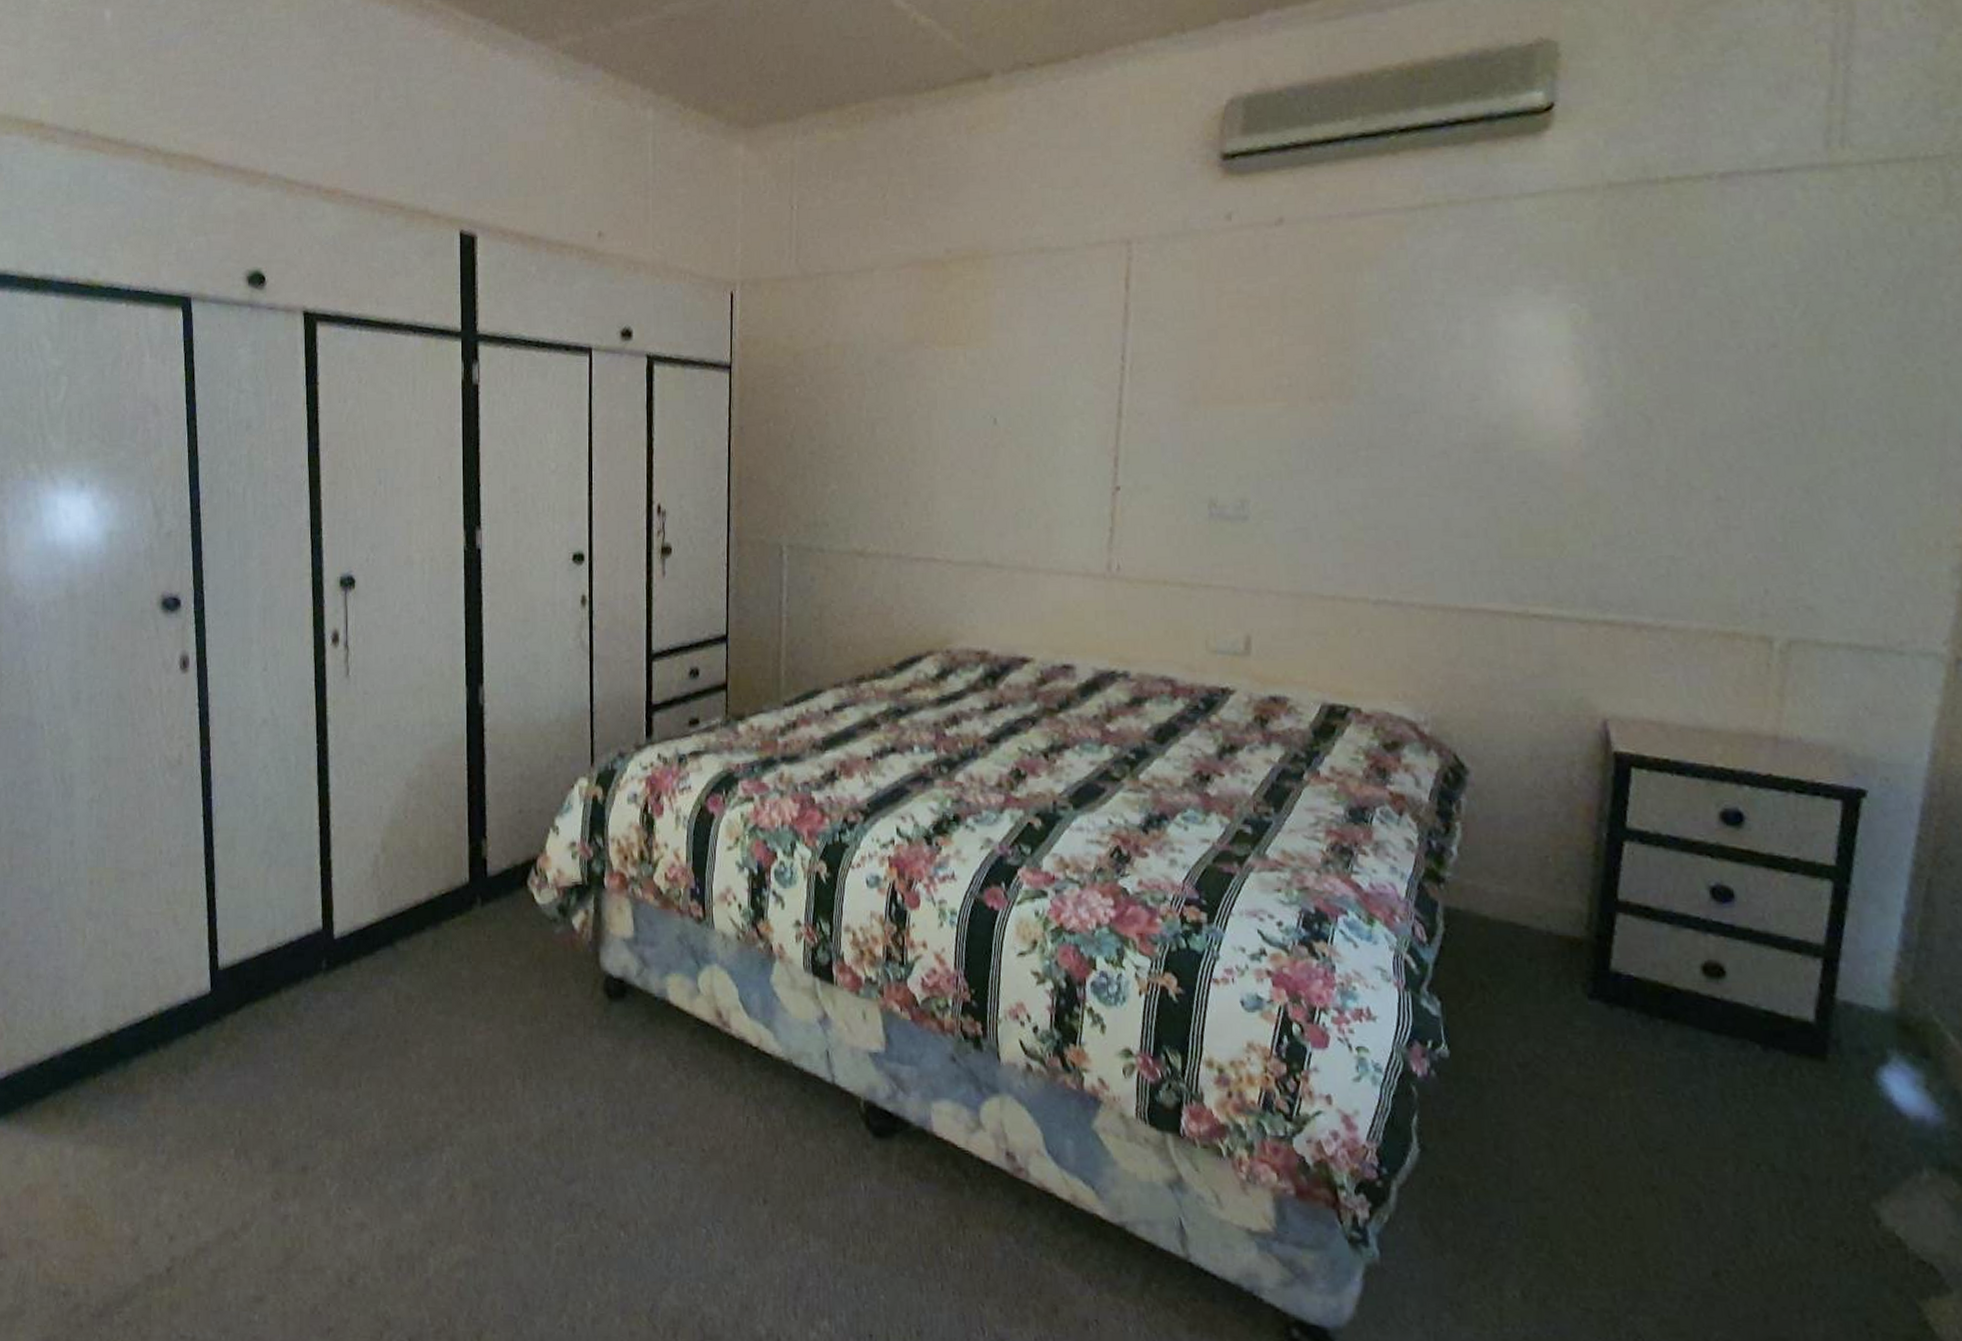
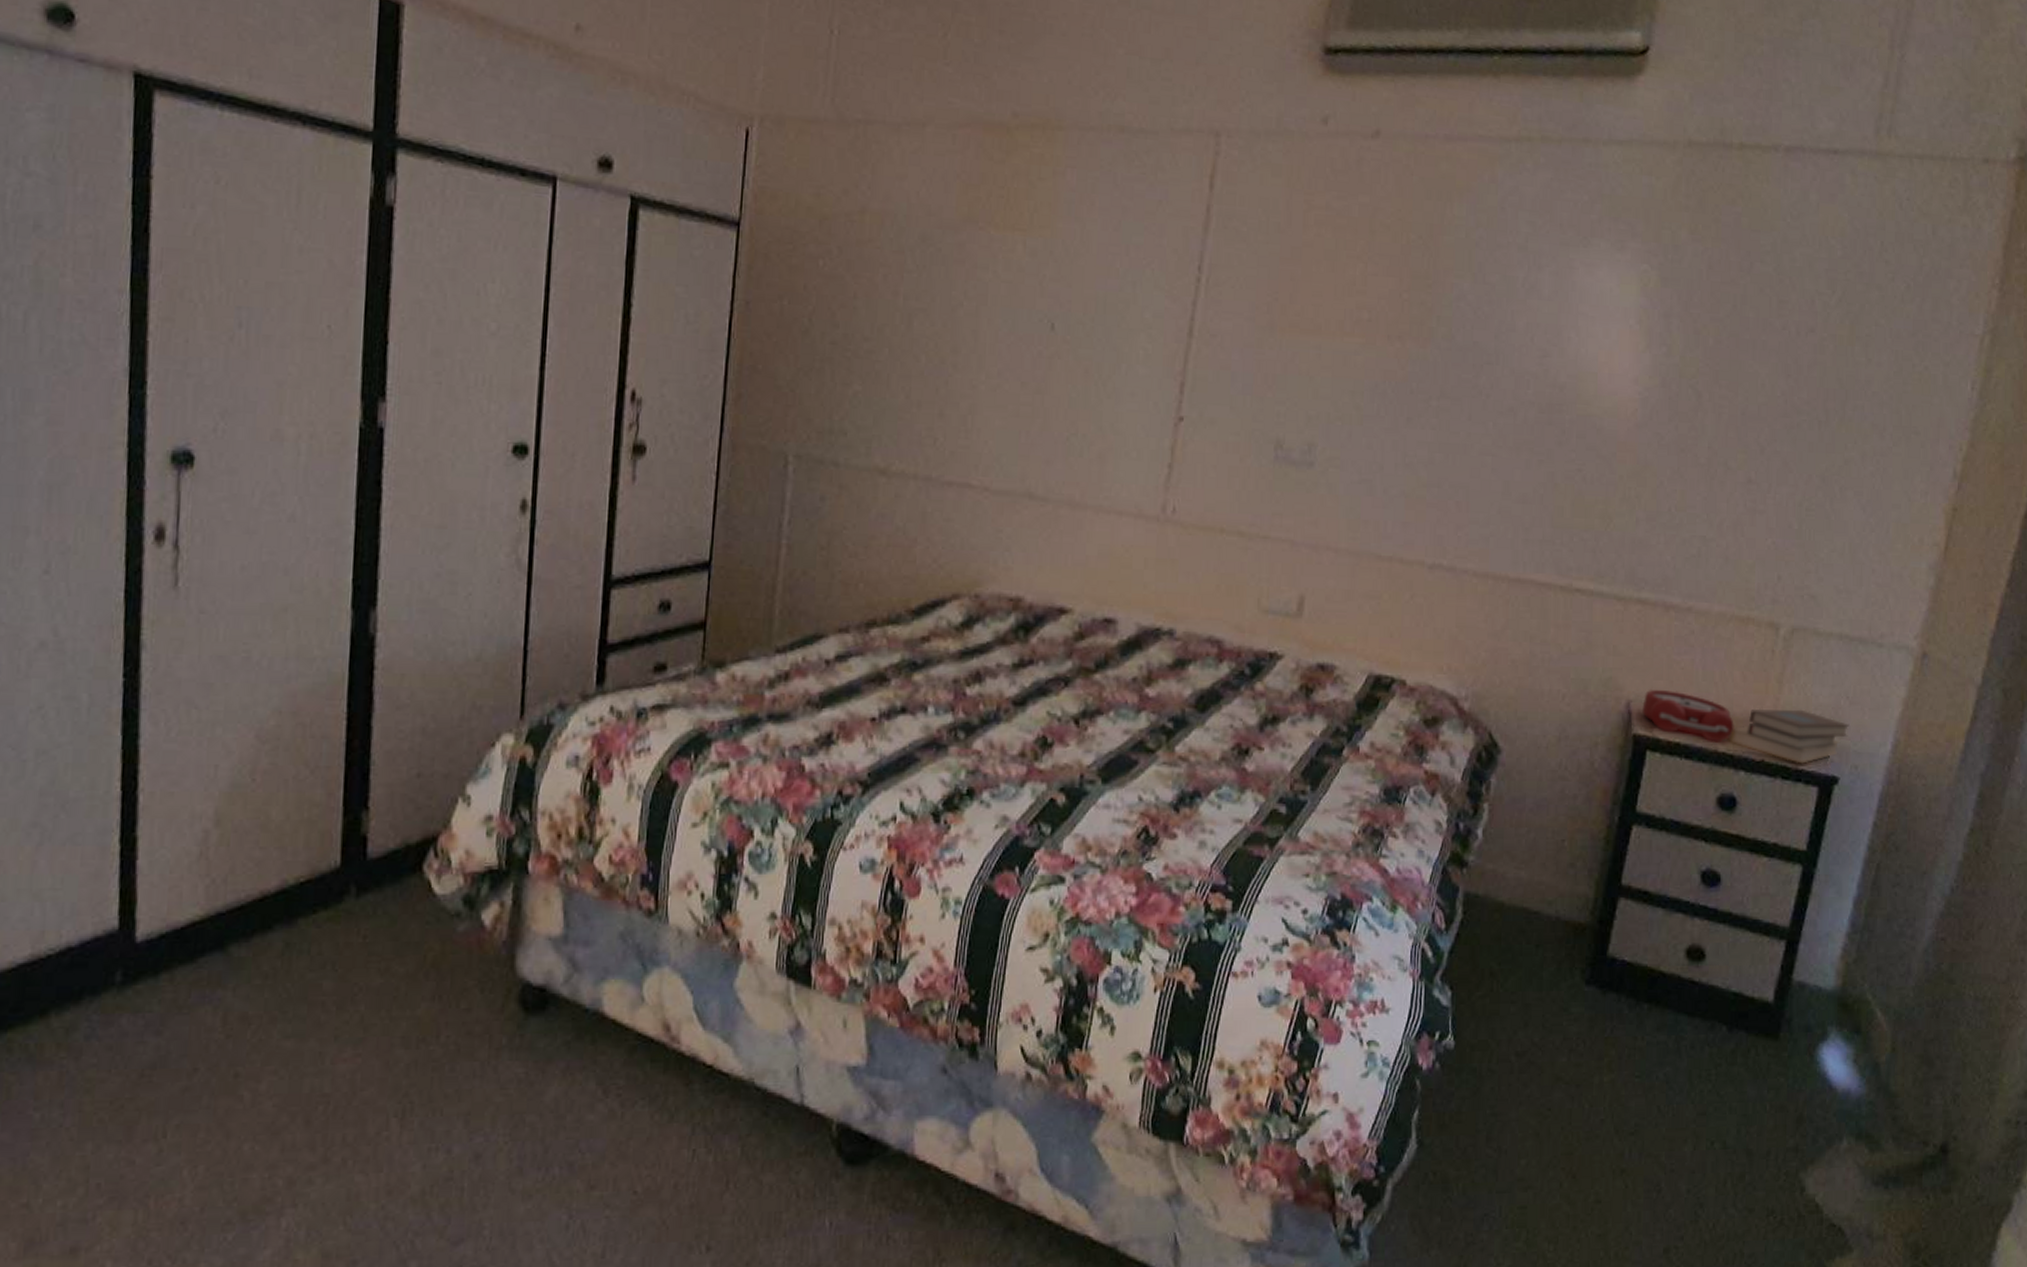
alarm clock: none [1621,707,1732,758] -> present [1642,689,1734,742]
books: none [1726,722,1873,777] -> present [1729,708,1850,764]

